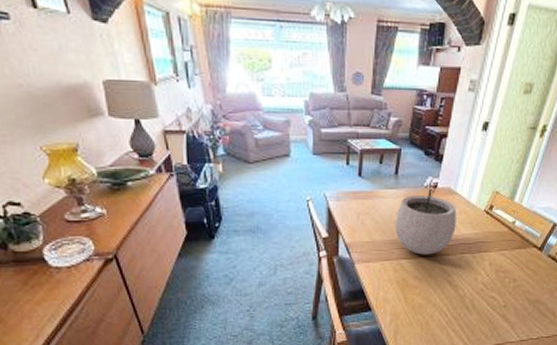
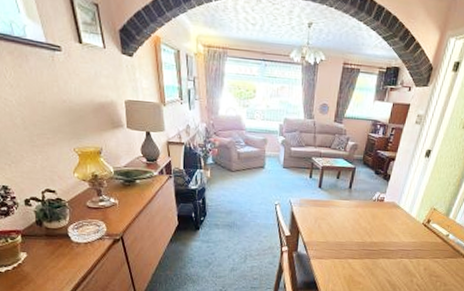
plant pot: present [394,182,457,255] -> none [345,197,399,257]

